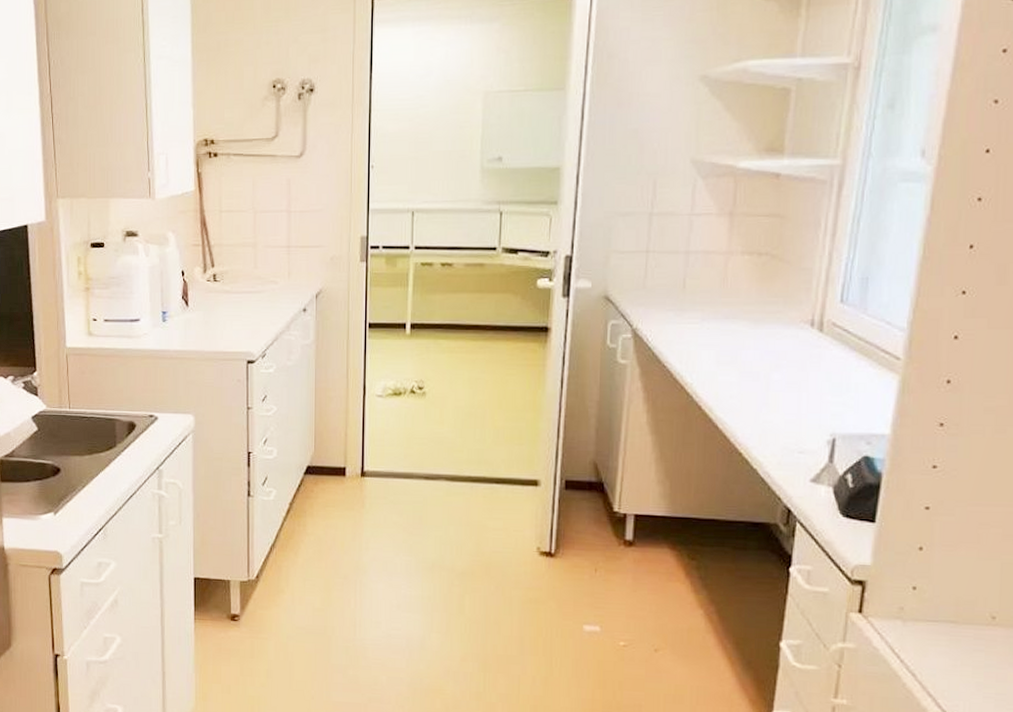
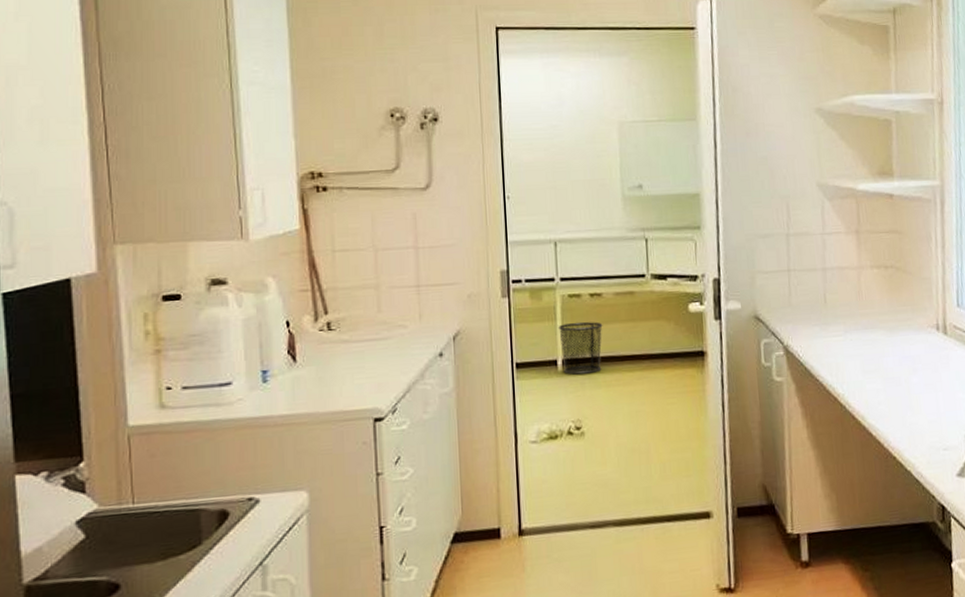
waste bin: none [410,289,451,339] -> present [559,321,603,375]

